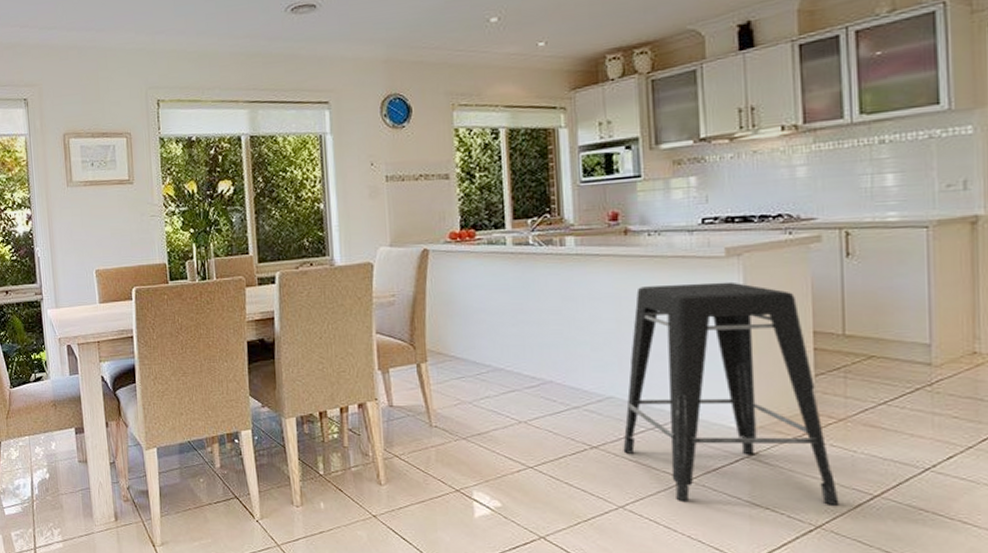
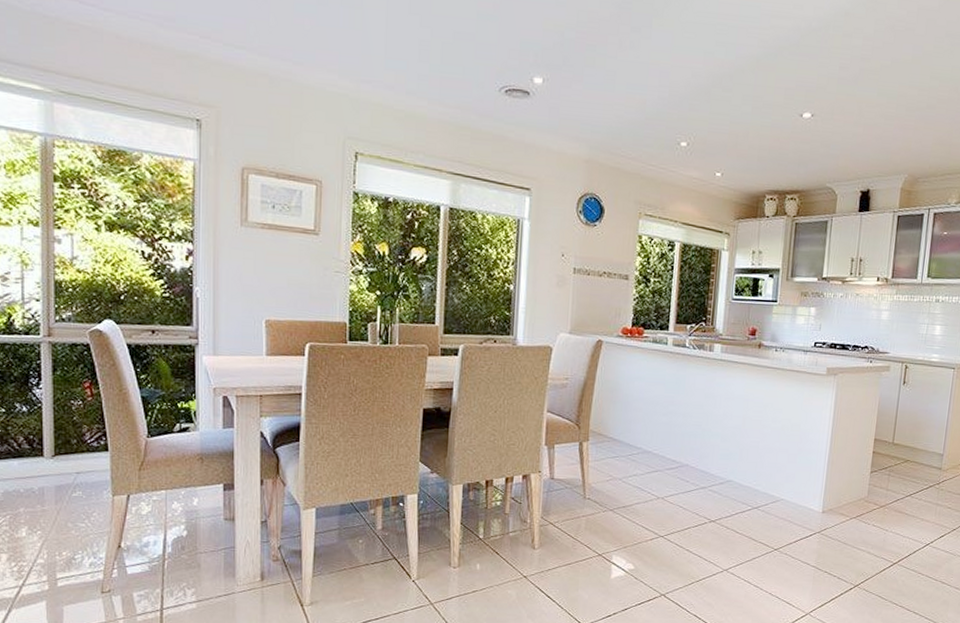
stool: present [623,281,839,505] -> none [733,392,872,570]

